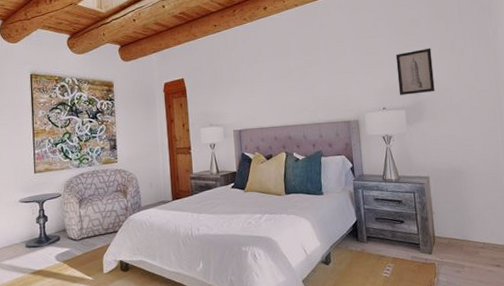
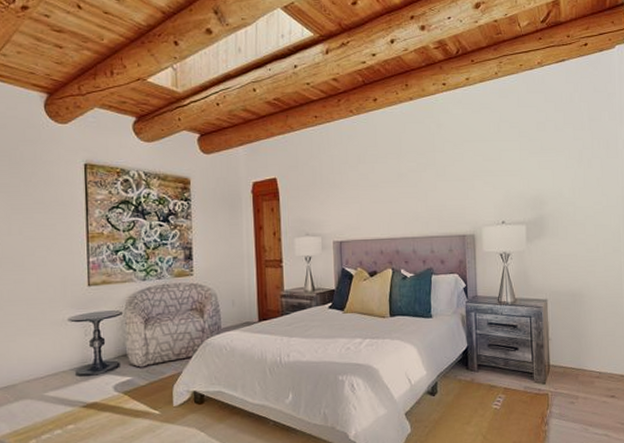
wall art: present [395,48,435,95] -> none [519,156,559,208]

